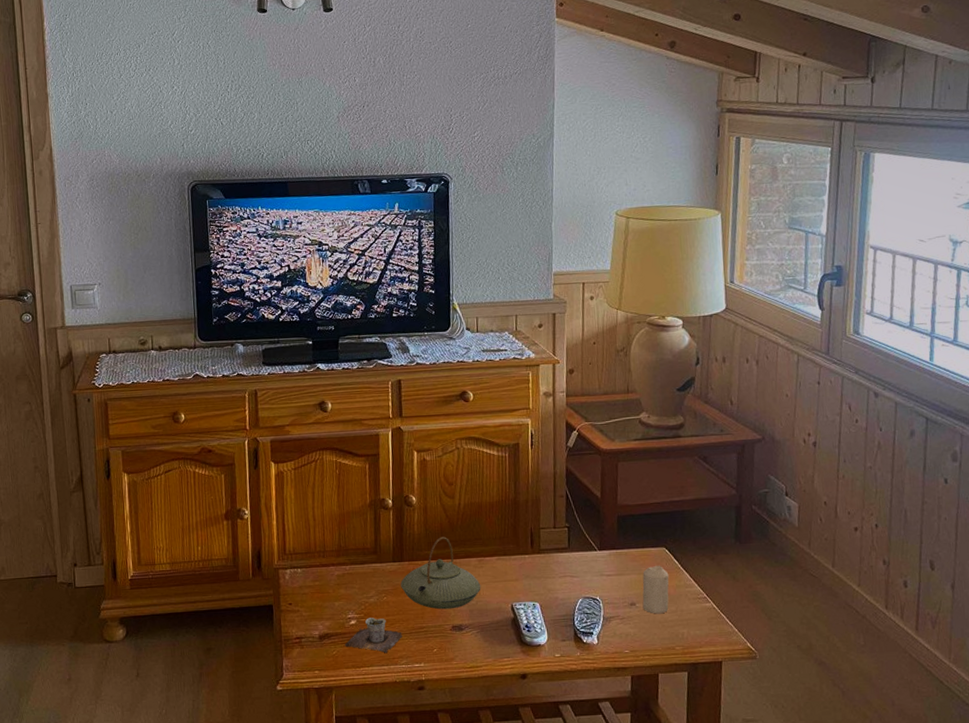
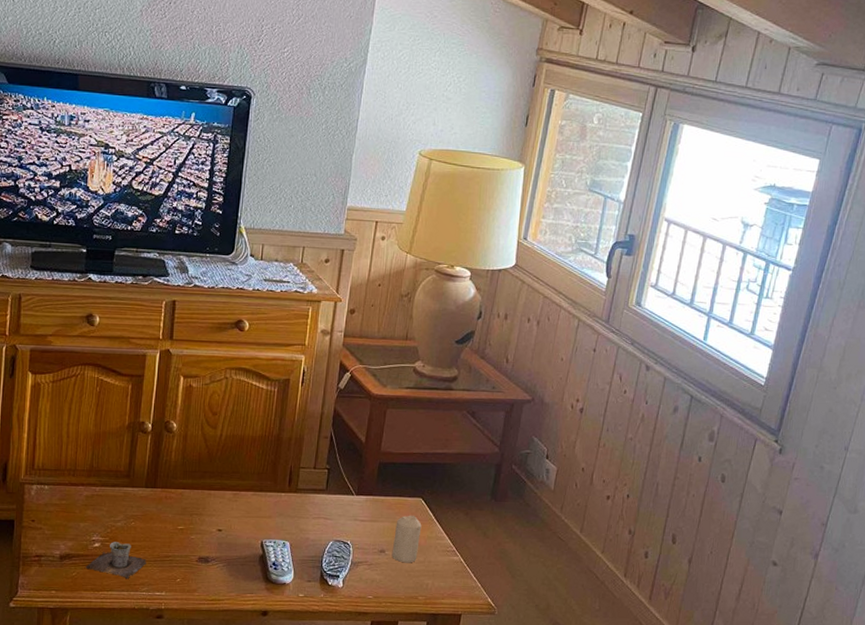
teapot: present [400,537,481,610] -> none [151,466,233,540]

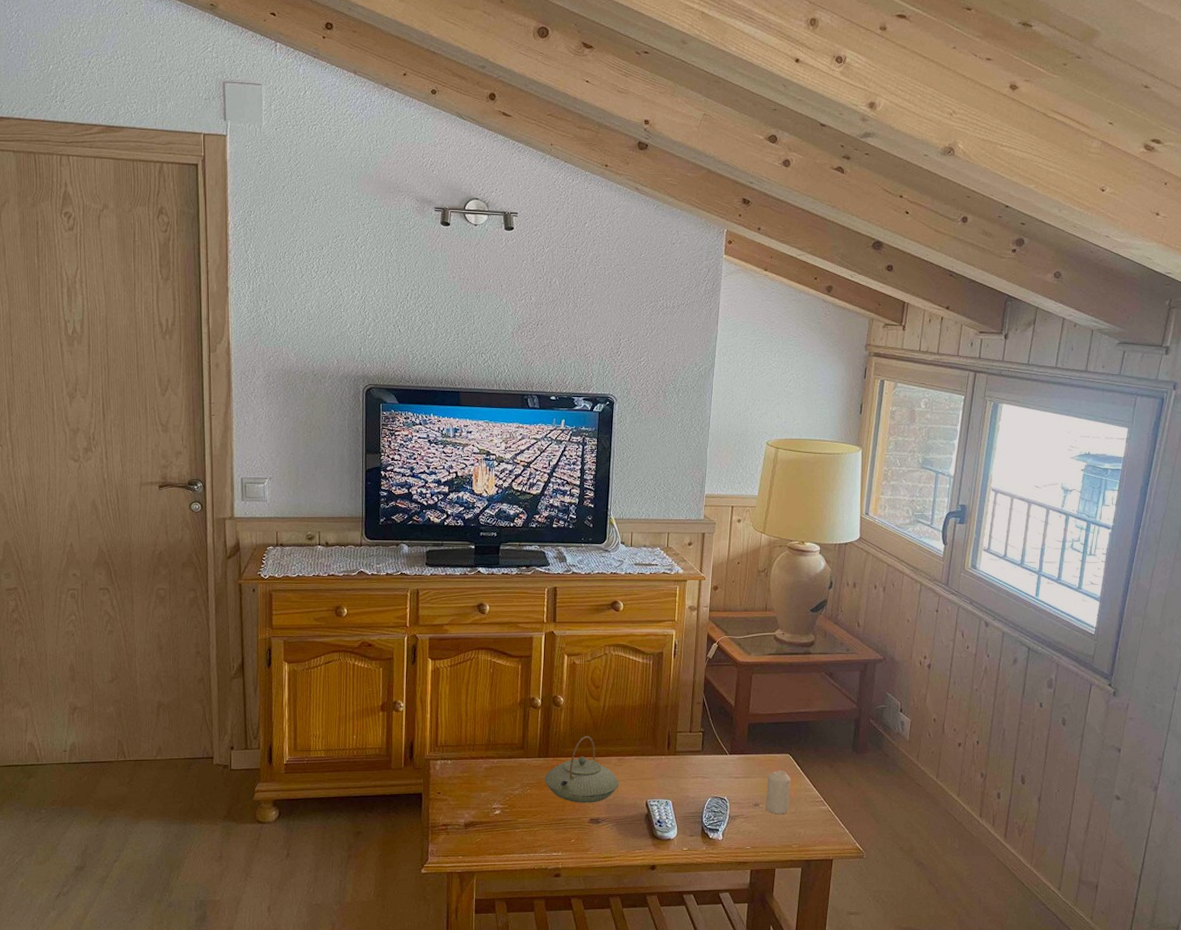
cup: present [85,542,146,579] -> none [488,808,543,842]
teapot: none [151,466,233,540] -> present [544,736,619,803]

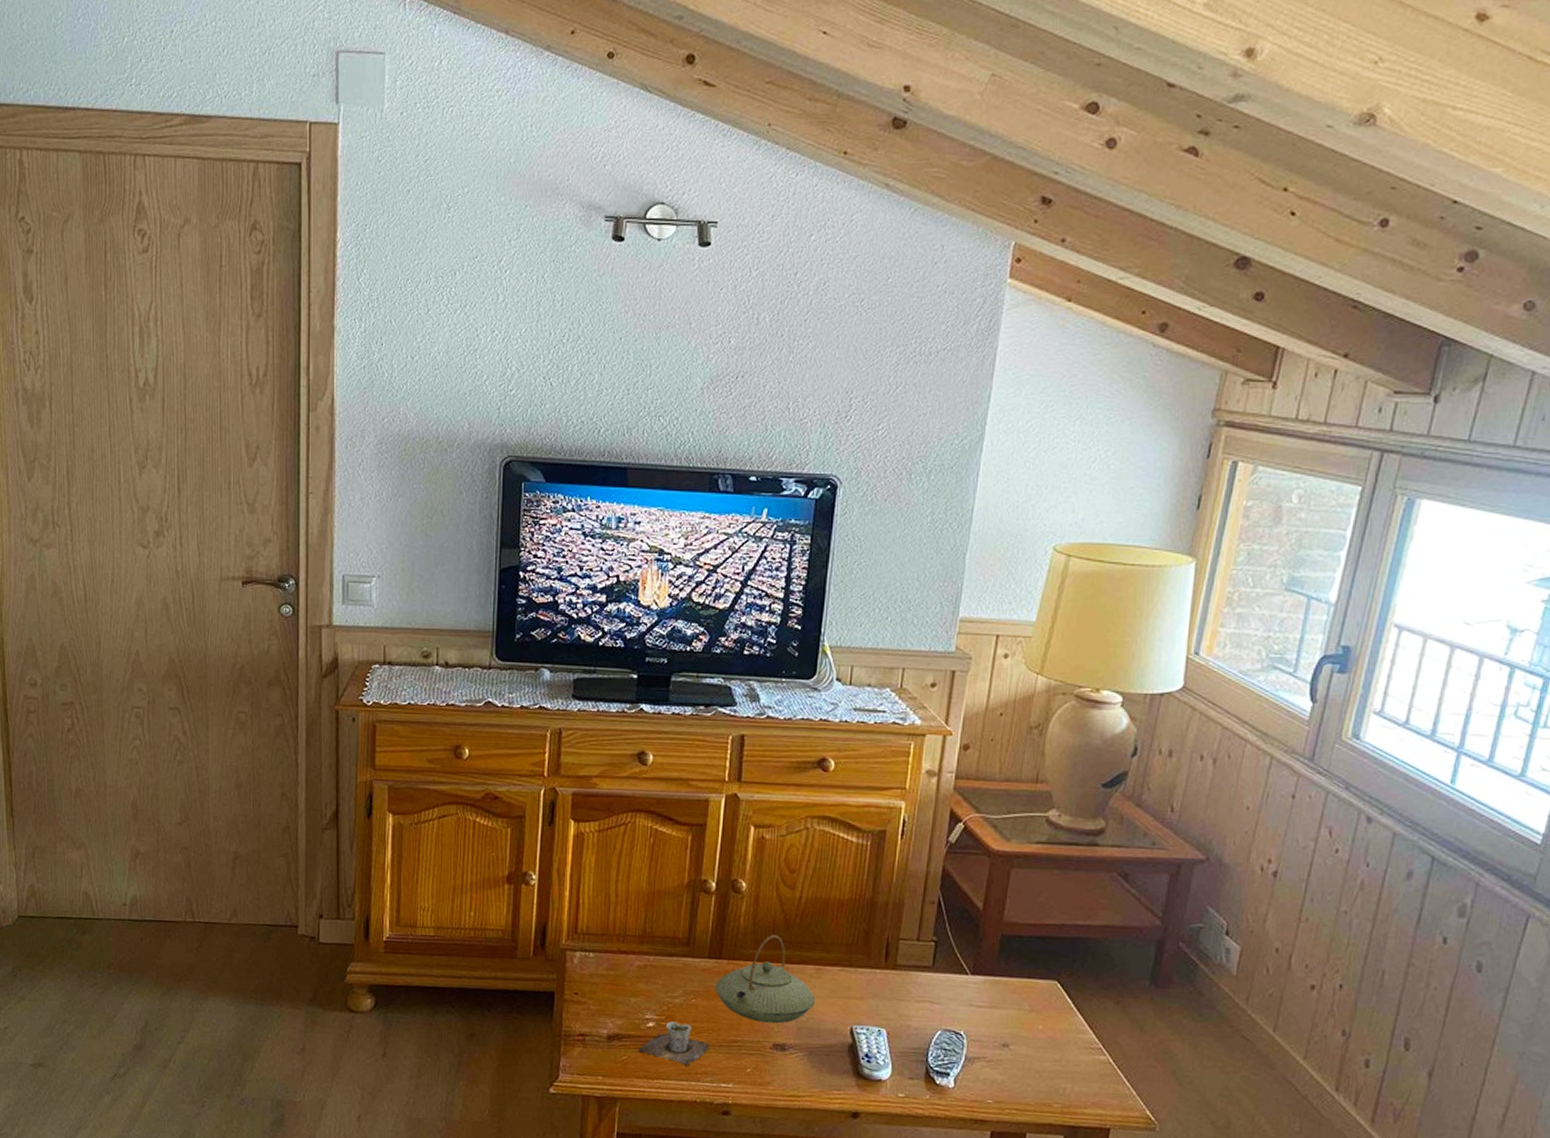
cup: none [488,808,543,842] -> present [637,1021,710,1067]
candle: present [765,770,791,815] -> none [1017,1001,1057,1062]

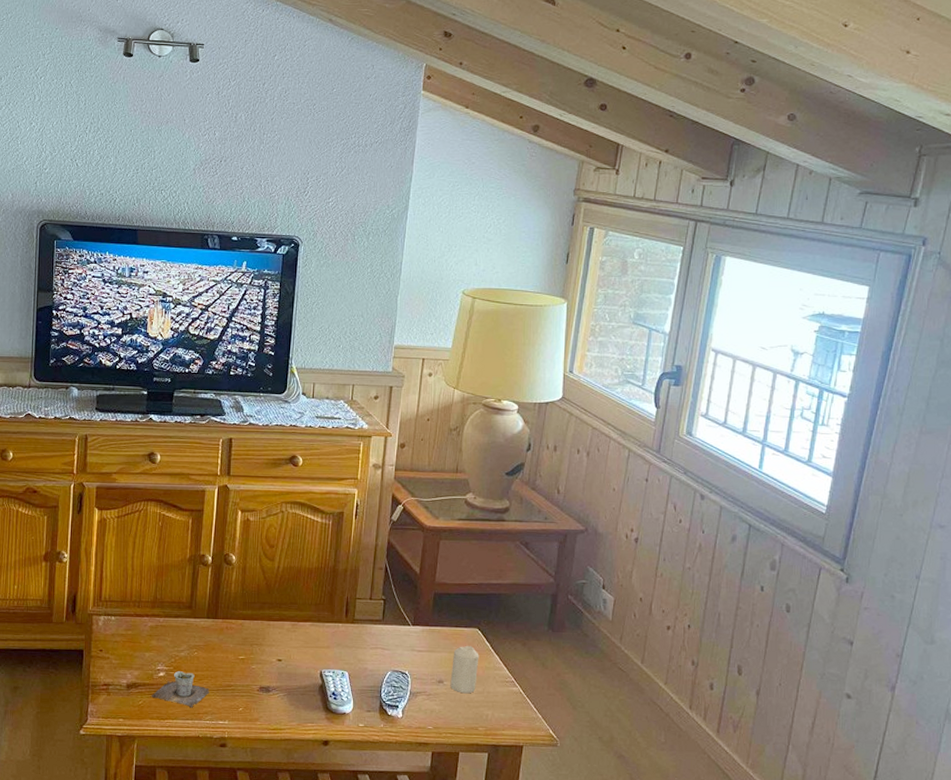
teapot: present [715,935,816,1024] -> none [212,598,292,670]
candle: none [1017,1001,1057,1062] -> present [450,645,479,694]

